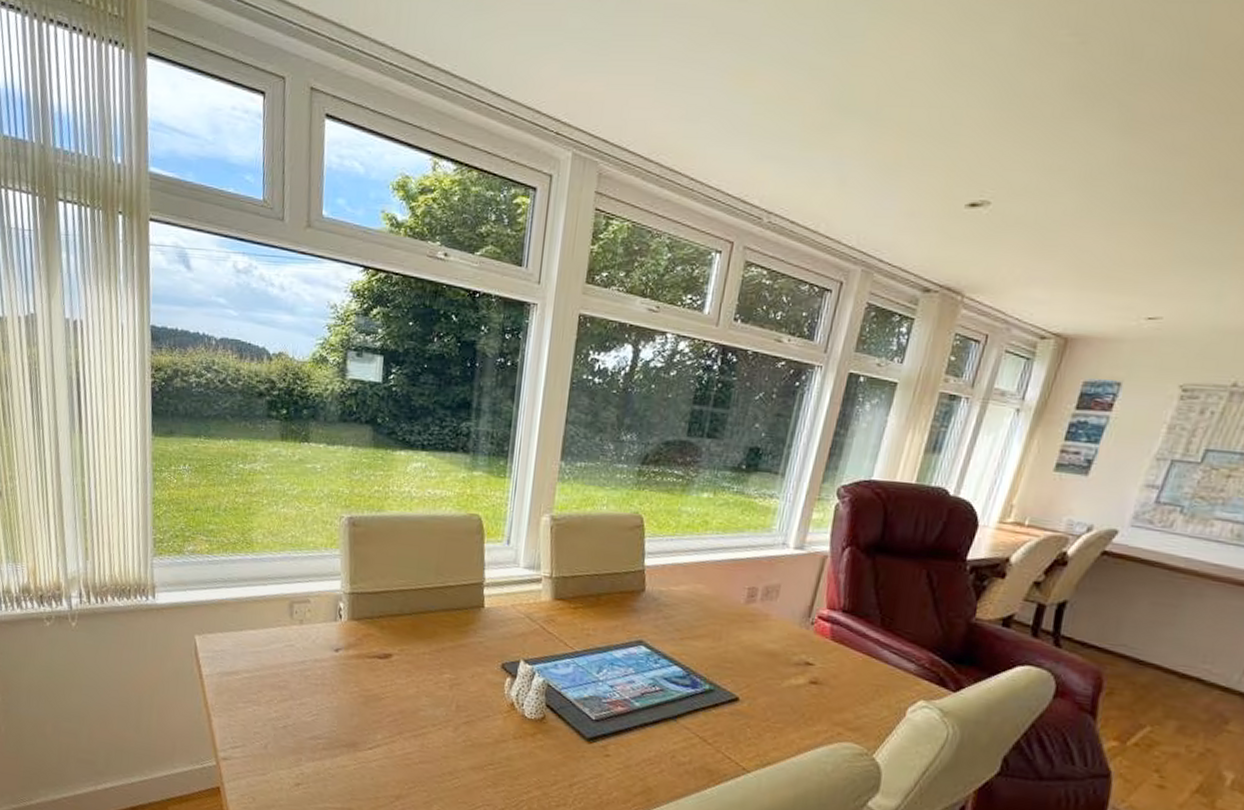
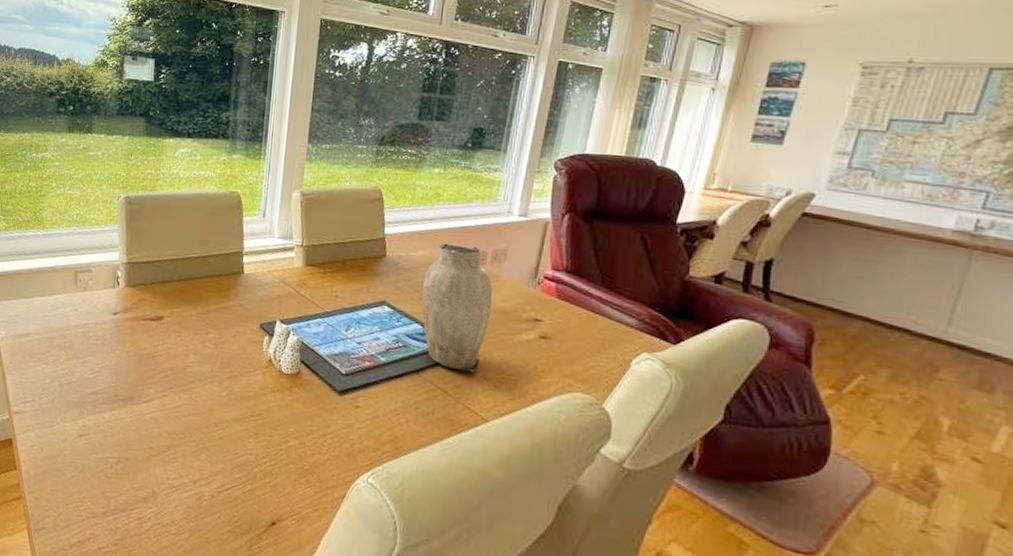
vase: none [682,576,762,720] -> present [422,242,493,373]

